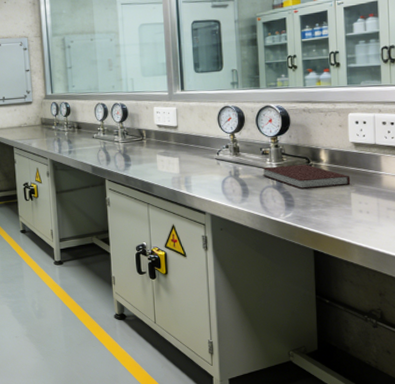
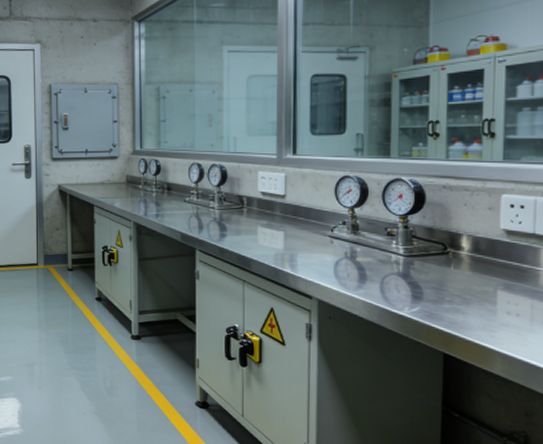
notebook: present [262,164,351,190] -> none [386,250,498,281]

